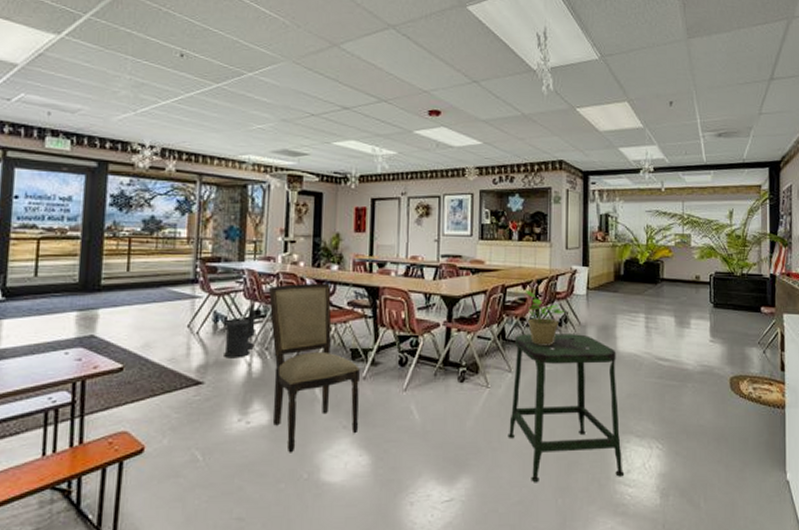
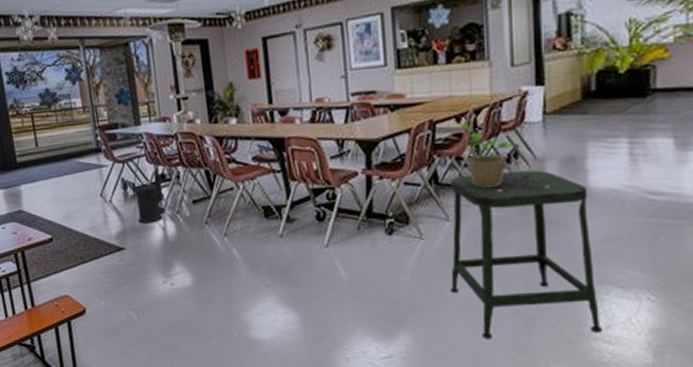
dining chair: present [269,283,361,453] -> none [170,139,283,312]

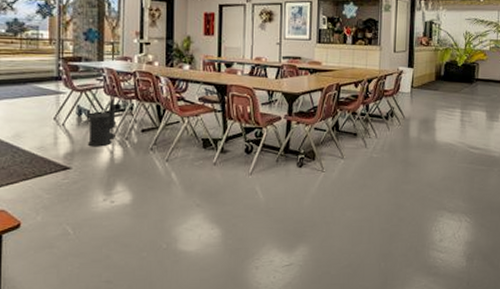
stool: present [450,170,603,338] -> none [339,126,438,249]
potted plant: present [459,122,515,188] -> none [356,88,392,136]

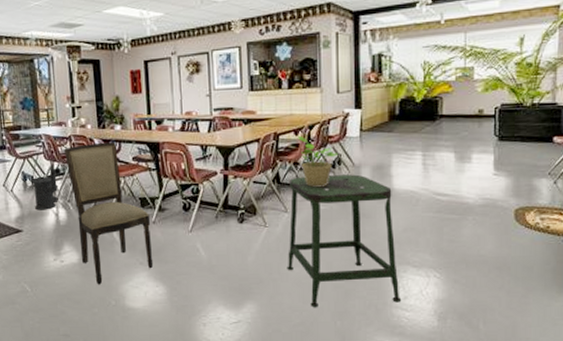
dining chair: none [127,80,212,227] -> present [64,142,154,285]
stool: none [339,126,438,249] -> present [287,174,402,307]
potted plant: none [356,88,392,136] -> present [297,135,339,187]

